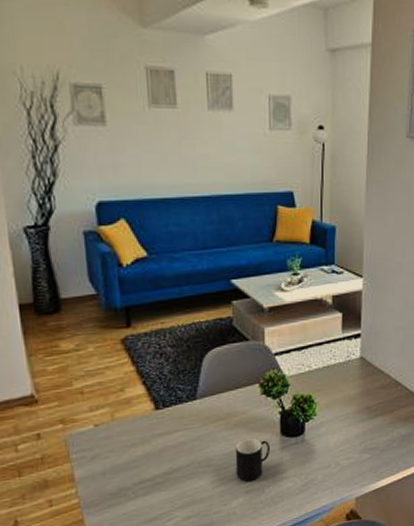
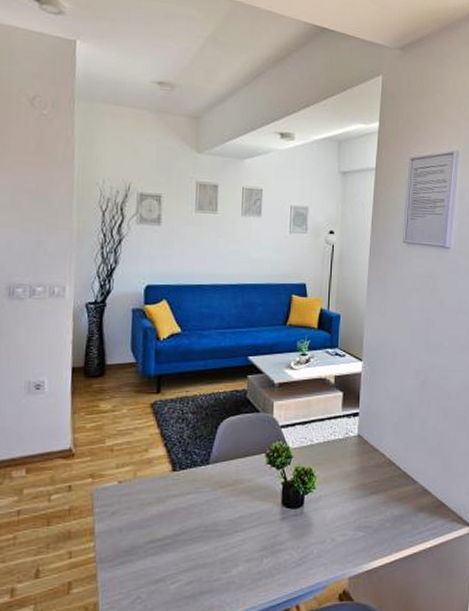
cup: present [235,437,270,482] -> none [238,506,271,550]

